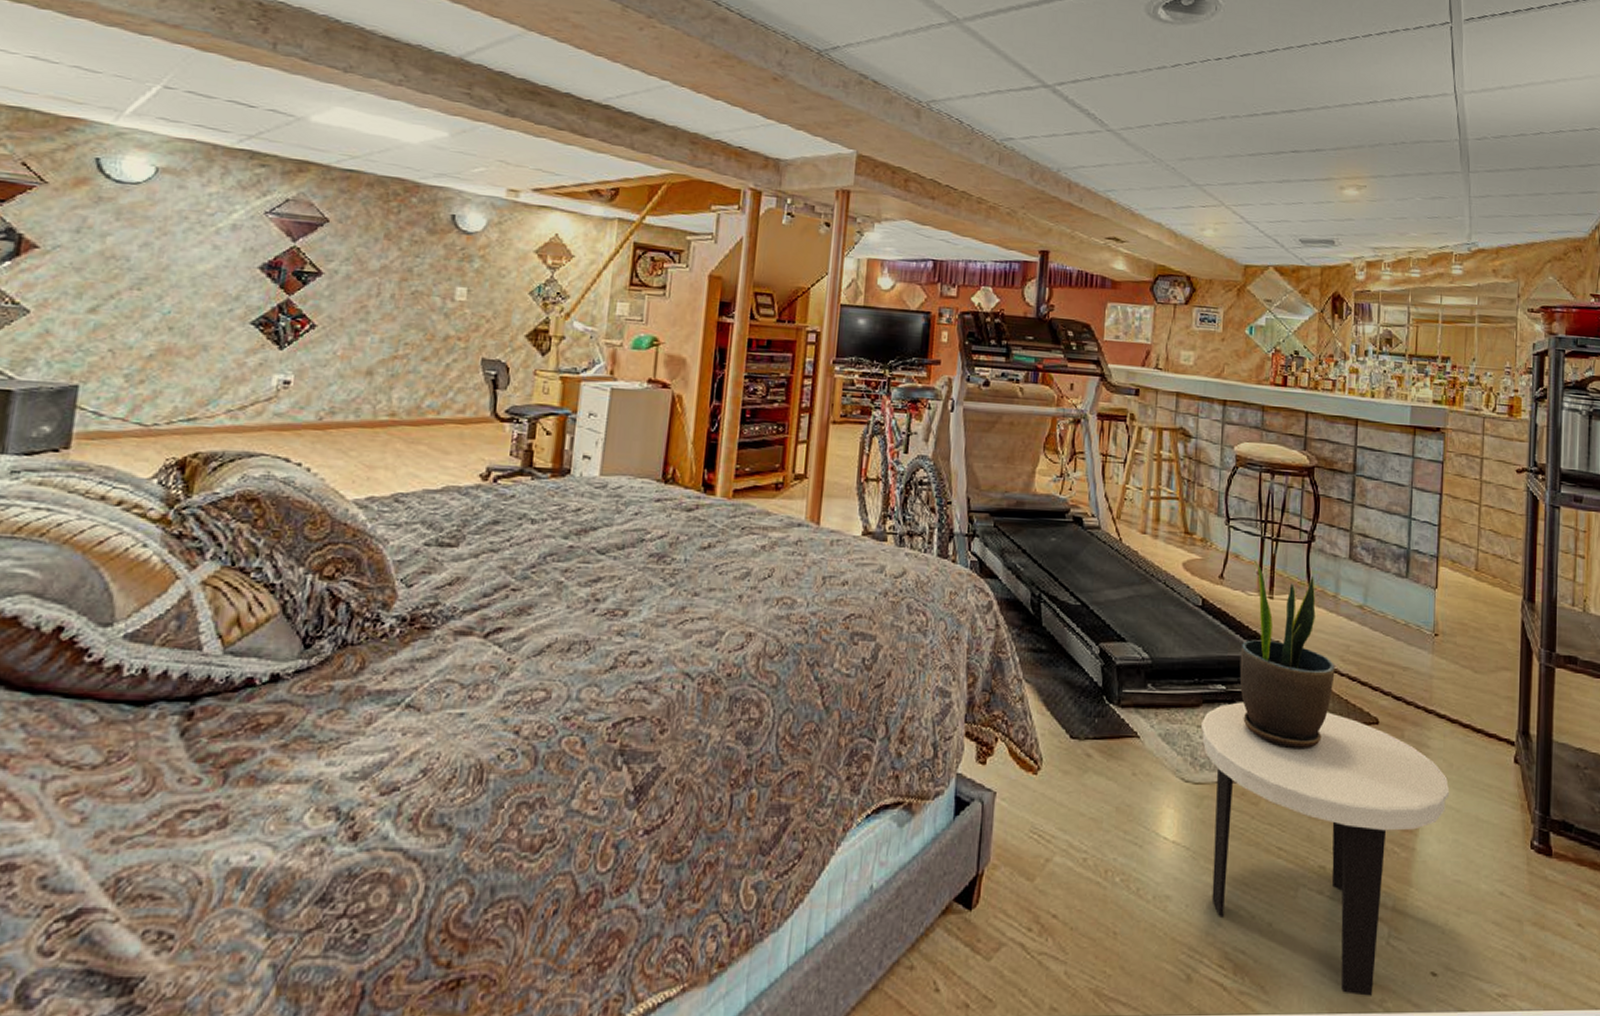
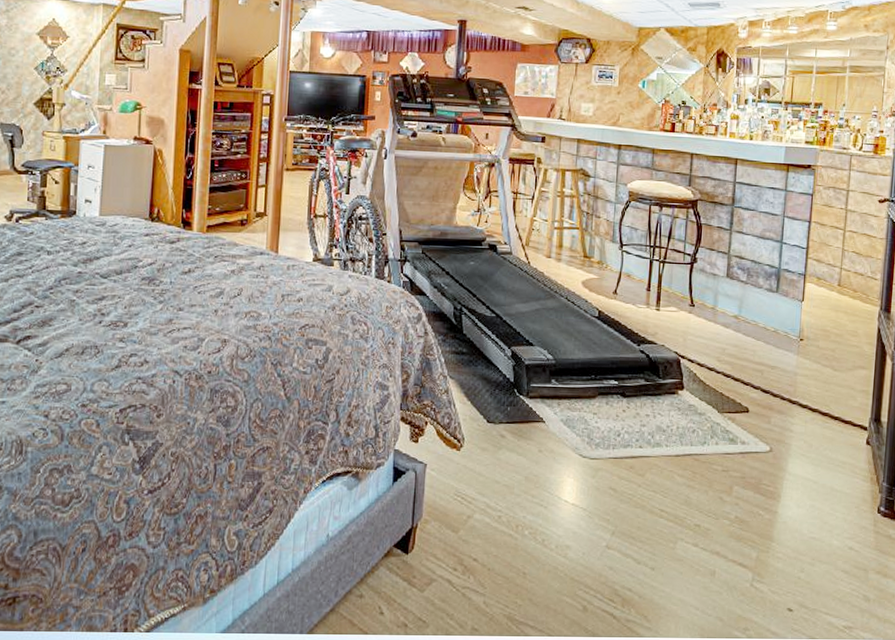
side table: present [1201,702,1450,996] -> none [597,394,809,625]
potted plant: present [1239,560,1335,750] -> none [630,279,712,433]

